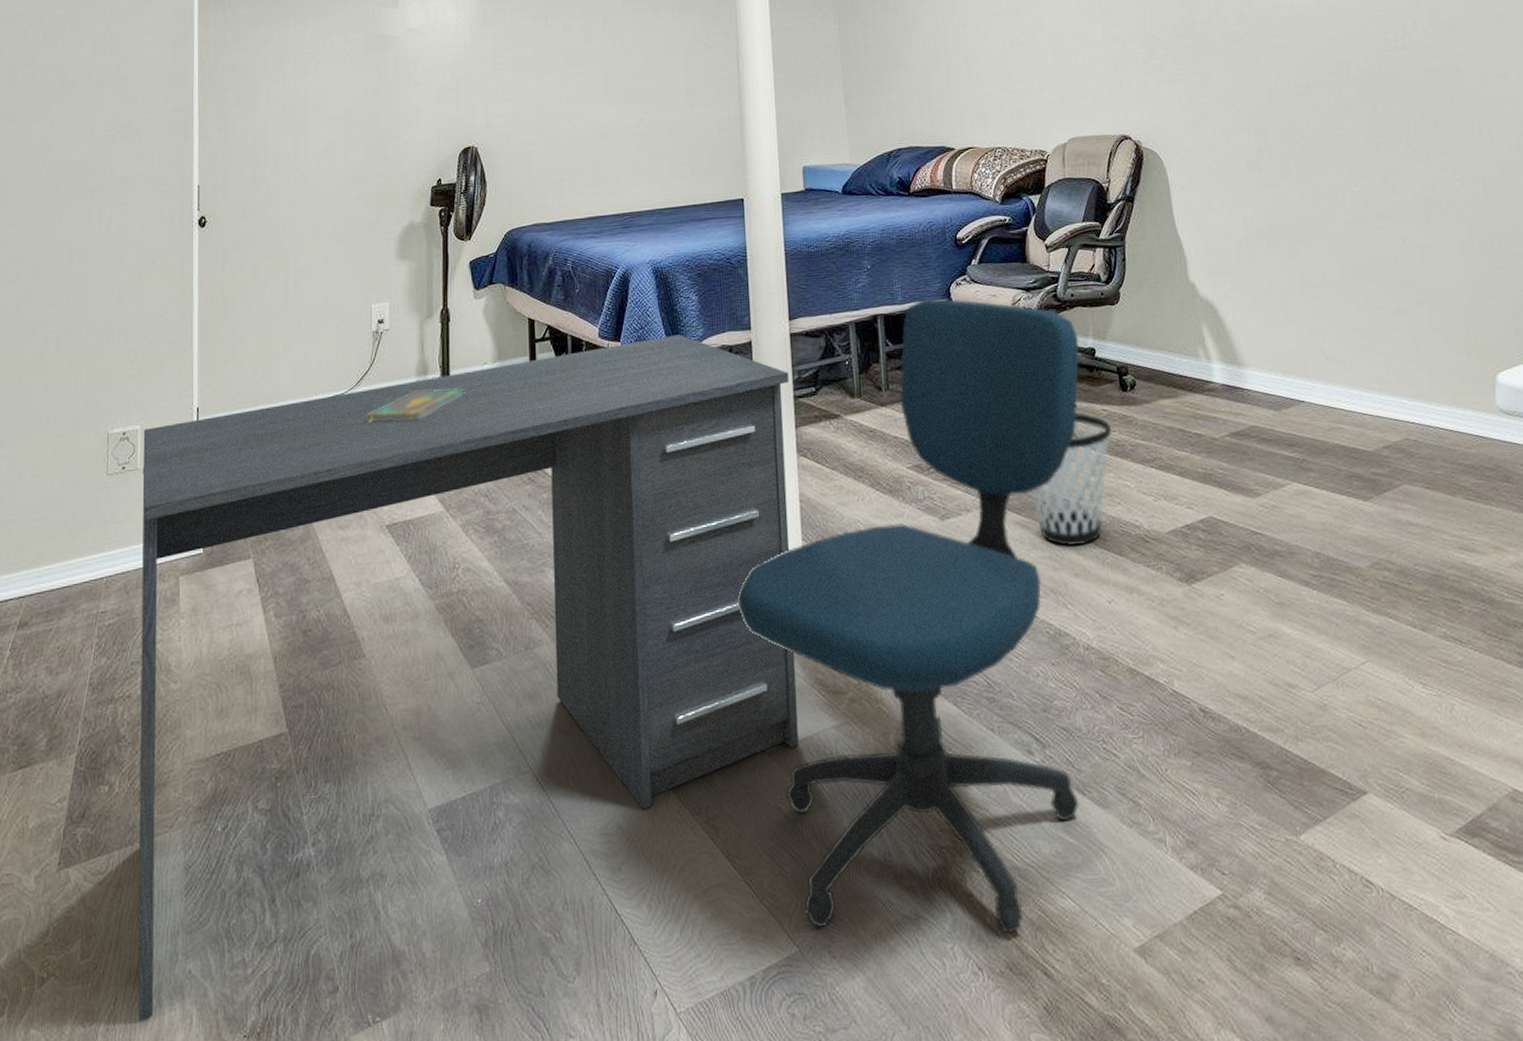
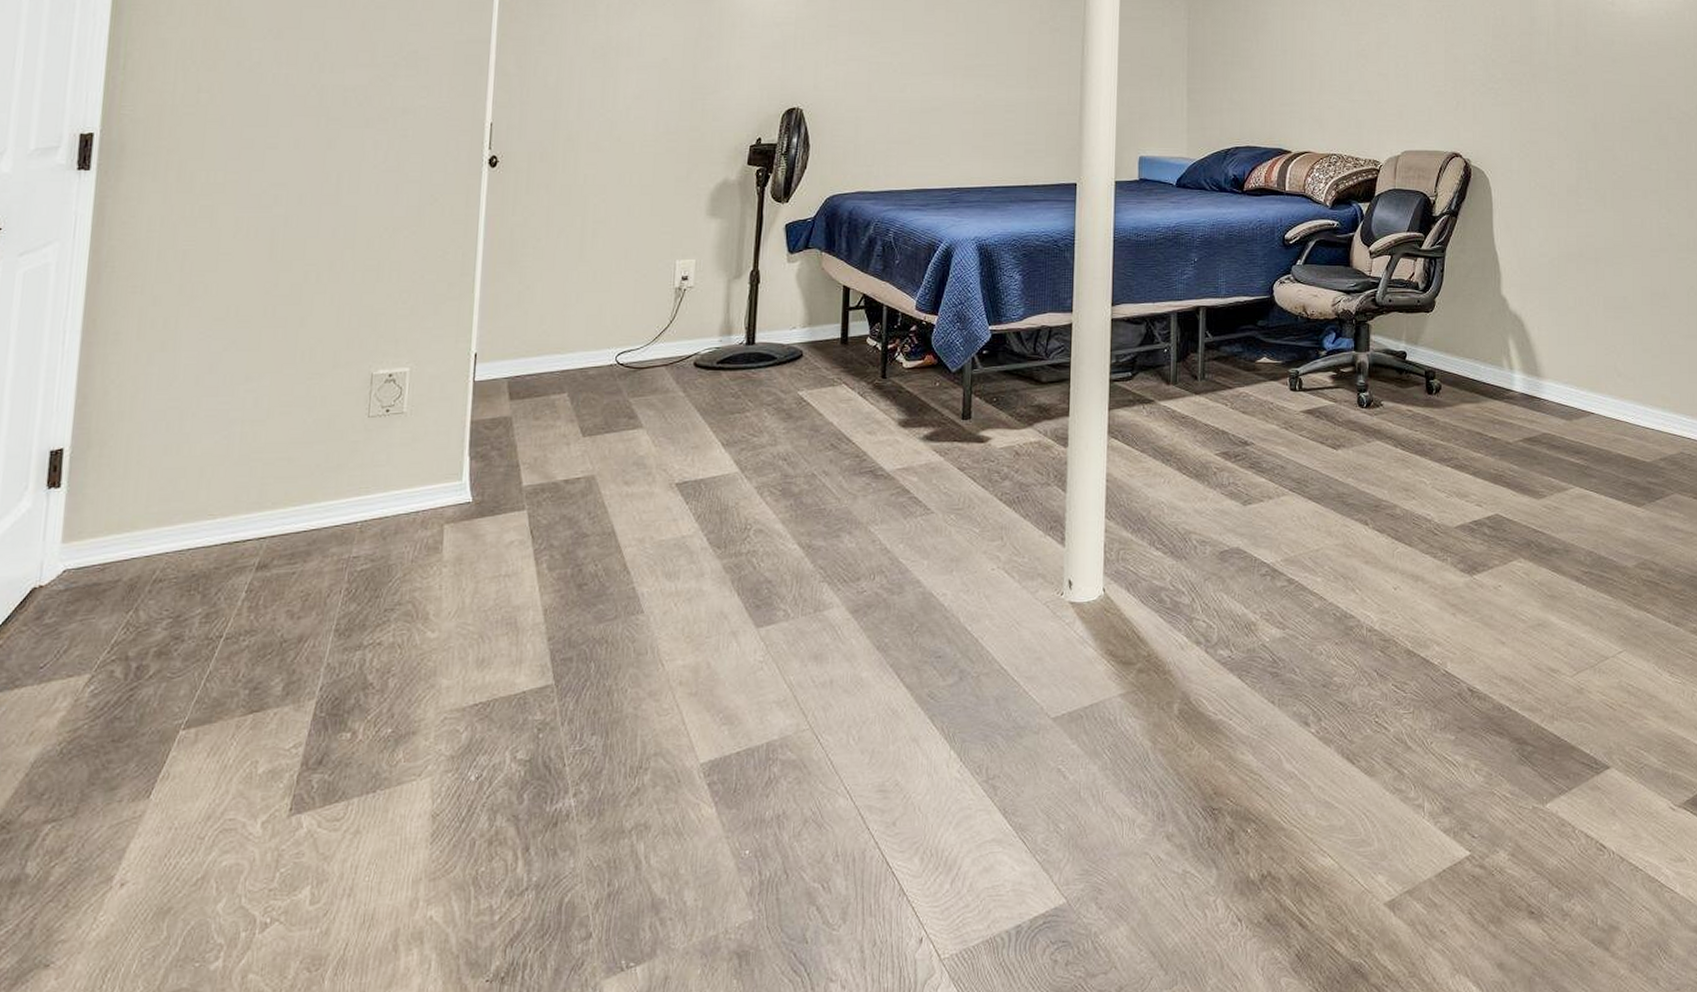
desk: present [138,335,799,1022] -> none [371,312,1106,966]
notebook: present [366,389,465,422] -> none [662,350,771,380]
office chair: present [738,298,1080,934] -> none [1036,294,1392,889]
wastebasket: present [1031,412,1112,547] -> none [1332,410,1413,536]

